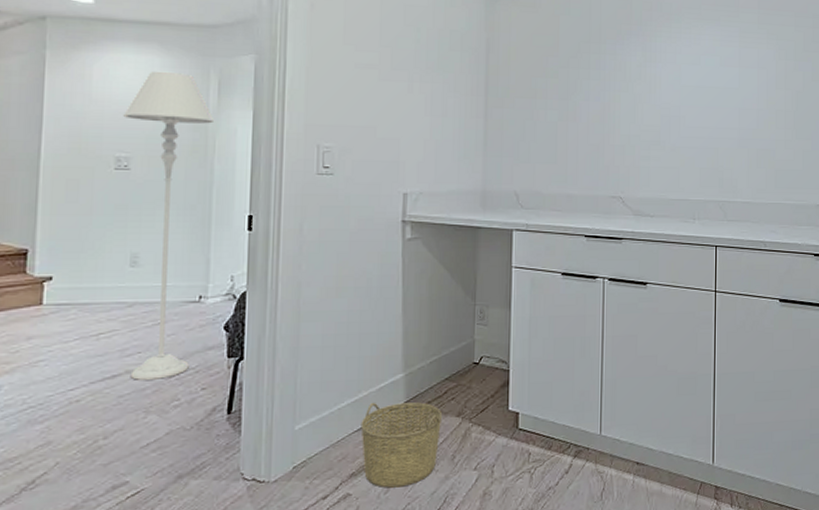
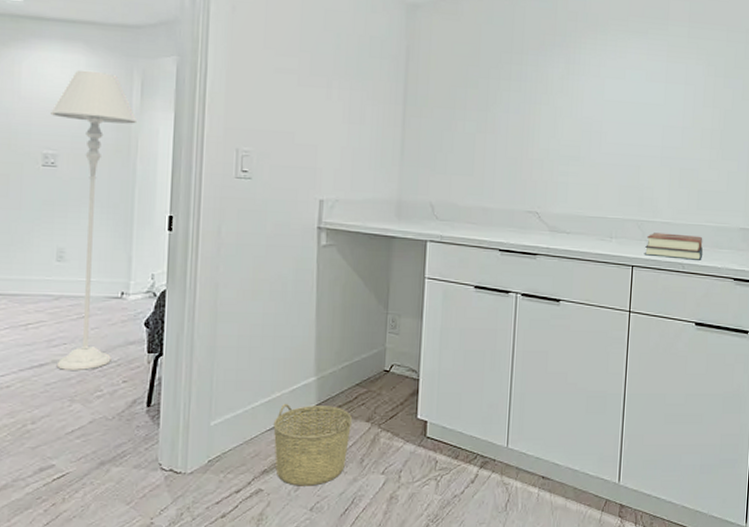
books: none [726,212,784,238] -> present [644,232,704,260]

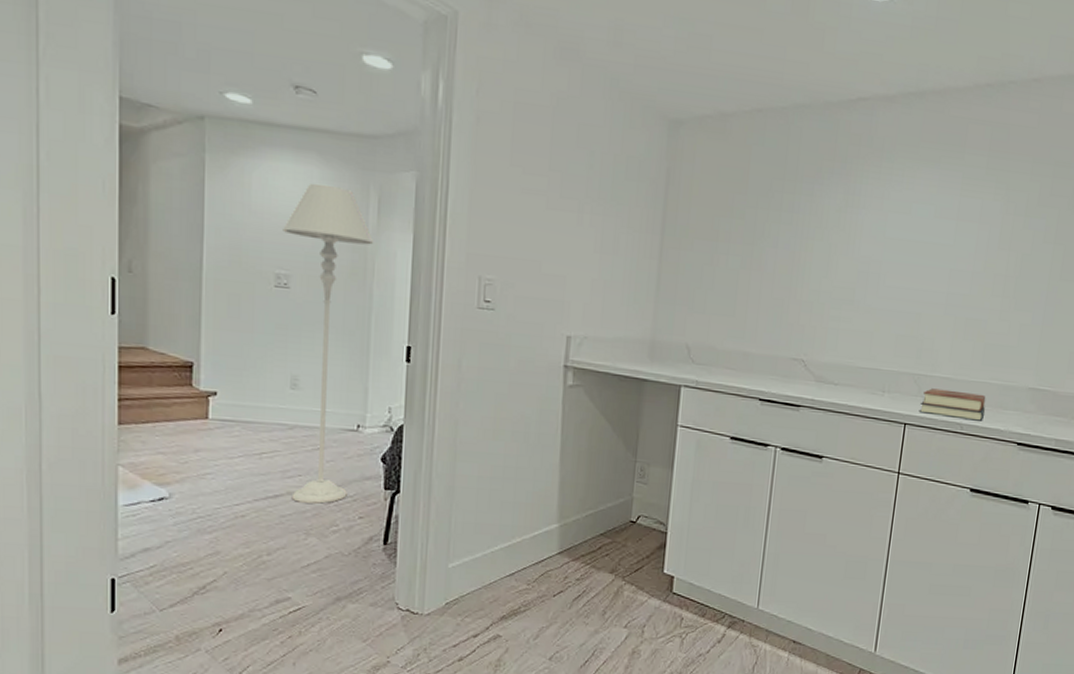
basket: present [273,404,353,486] -> none [513,550,596,635]

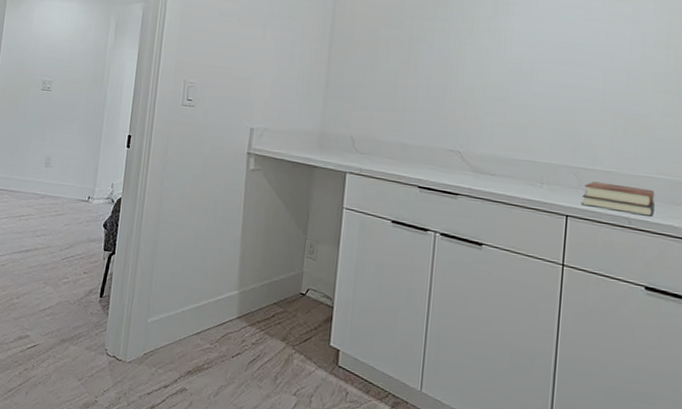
floor lamp: present [283,183,374,504] -> none [37,14,111,259]

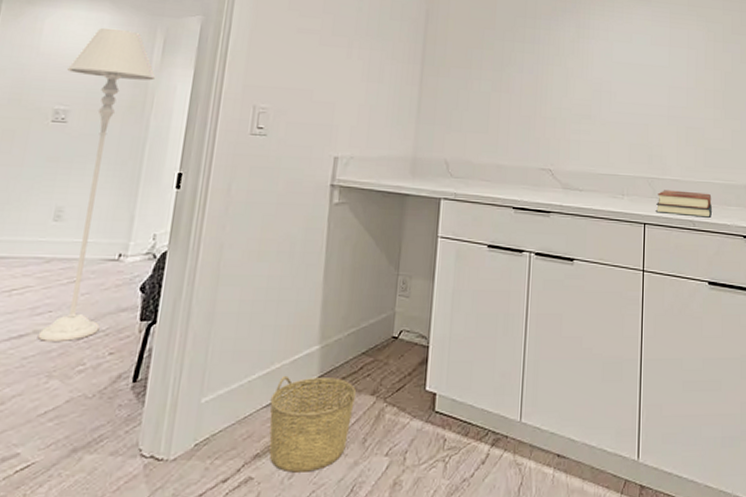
floor lamp: none [37,14,111,259] -> present [37,27,156,341]
basket: none [199,312,269,395] -> present [269,377,357,473]

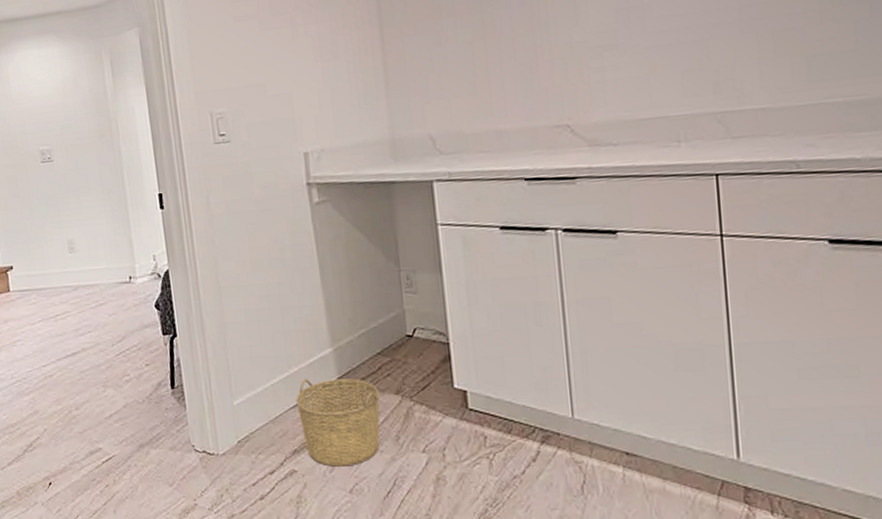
floor lamp: present [37,27,156,341] -> none [39,59,132,357]
books: present [655,190,713,218] -> none [731,119,829,158]

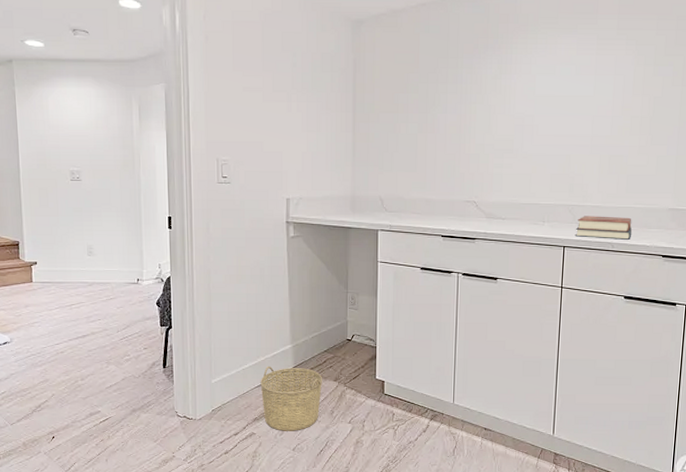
books: none [731,119,829,158] -> present [575,216,633,240]

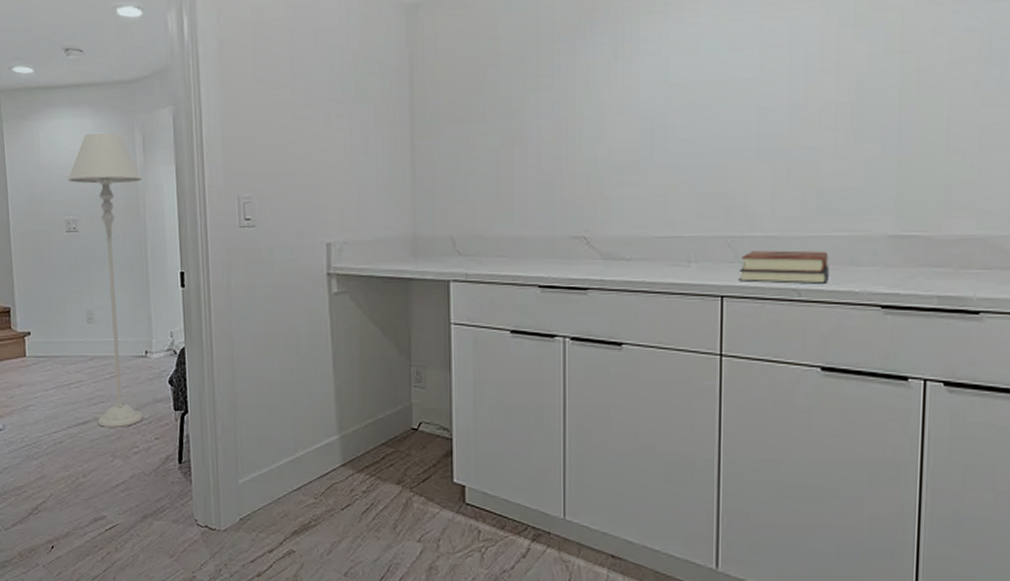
floor lamp: none [73,100,138,340] -> present [68,132,143,427]
basket: present [260,367,323,431] -> none [299,464,382,550]

